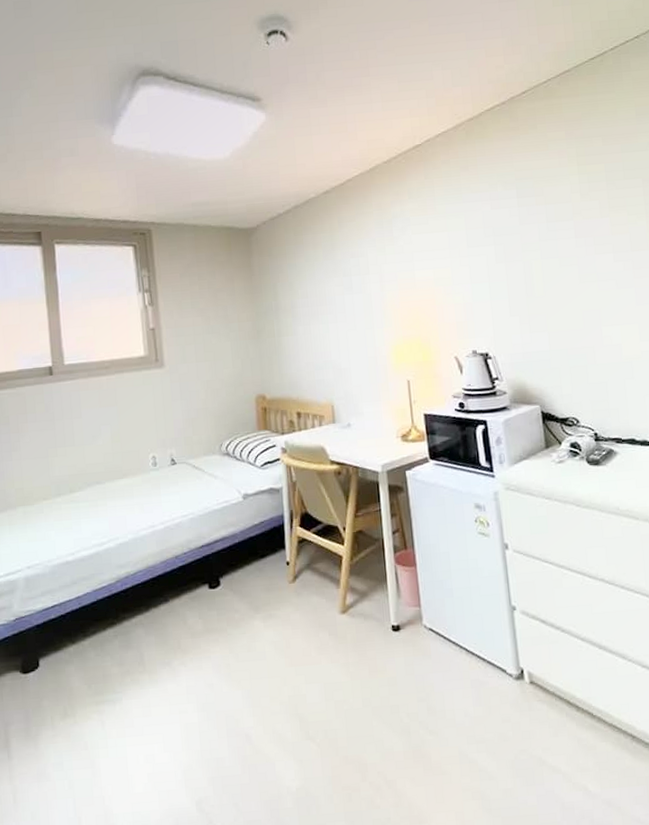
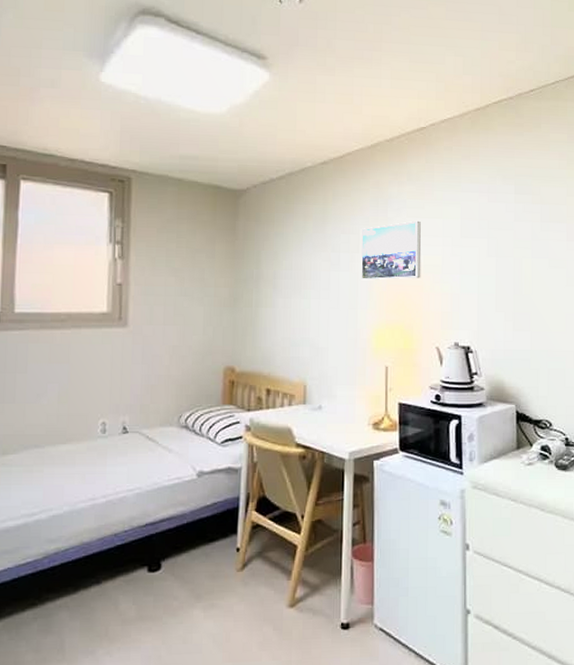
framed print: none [369,236,433,300] -> present [361,220,421,281]

